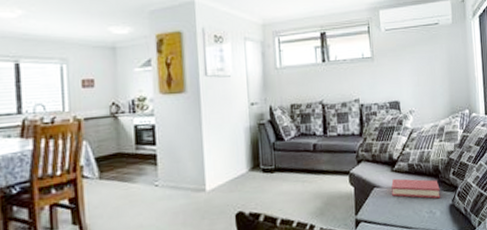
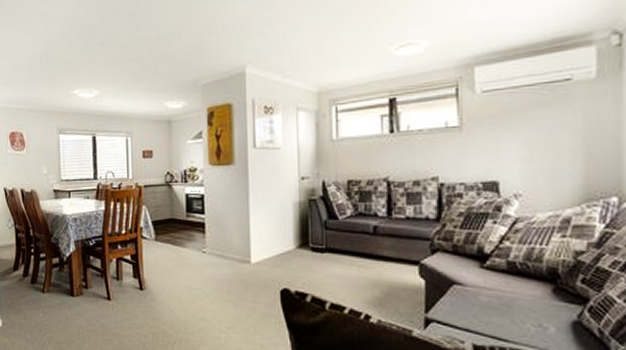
hardback book: present [391,178,441,199] -> none [479,277,558,311]

